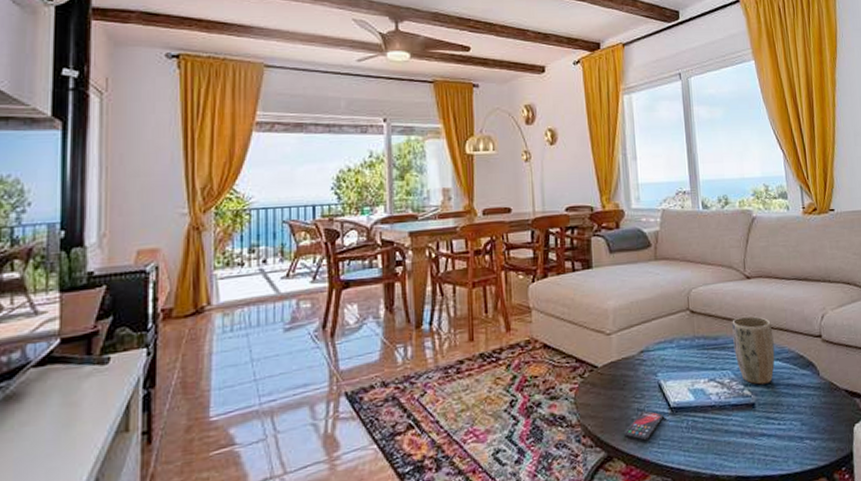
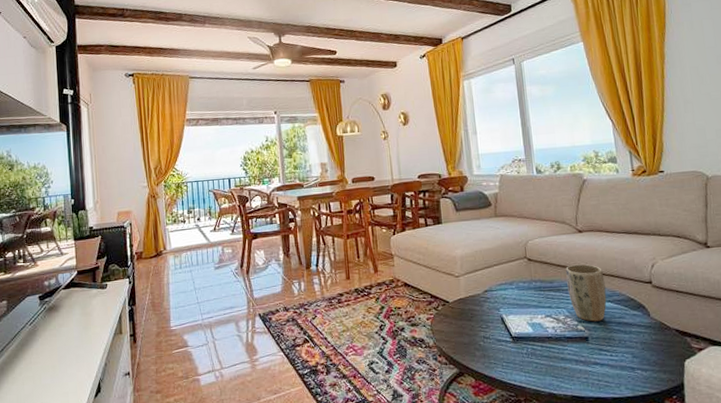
smartphone: present [623,410,664,441] -> none [472,338,506,362]

